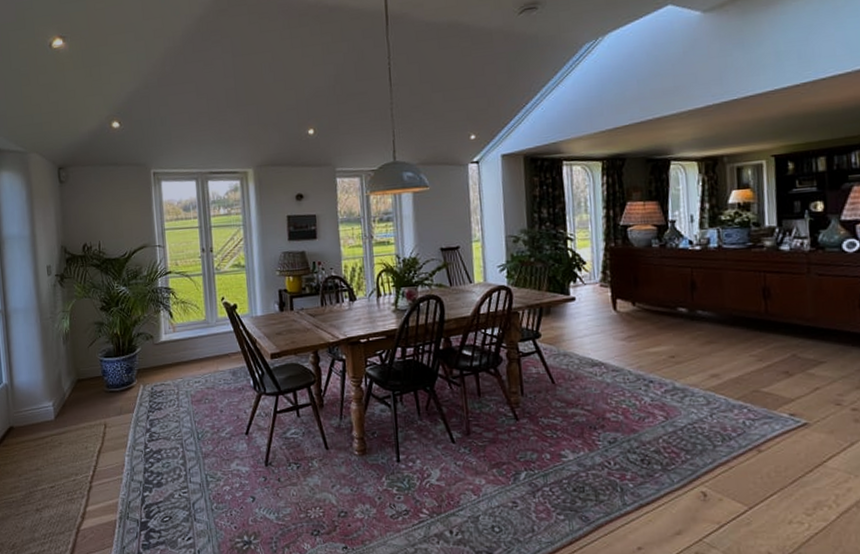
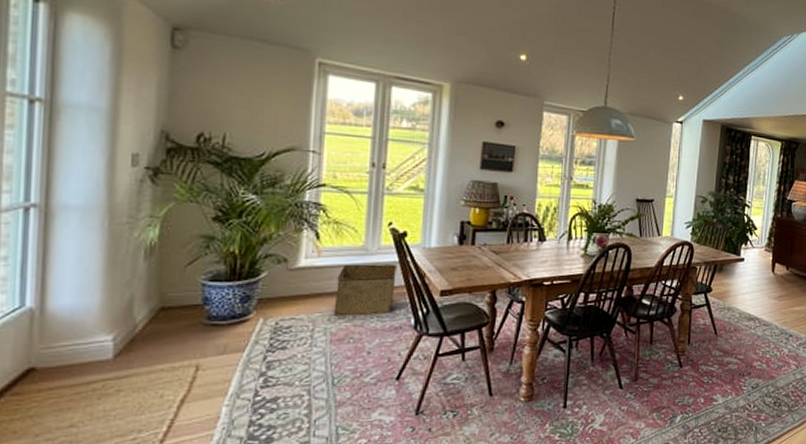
storage bin: none [189,334,234,381] -> present [333,264,397,316]

